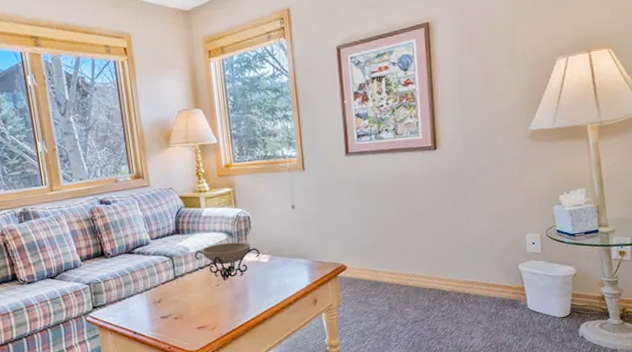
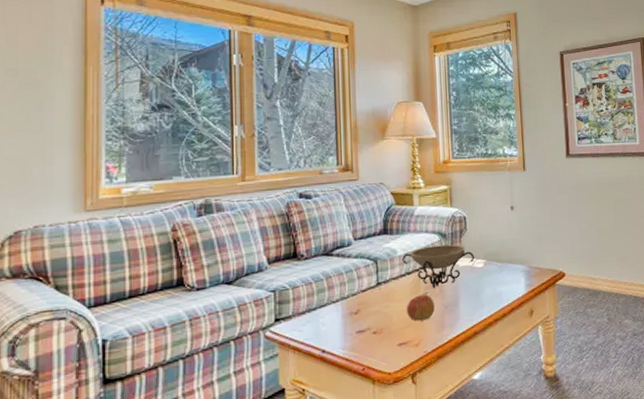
apple: none [201,286,227,309] -> present [406,294,435,321]

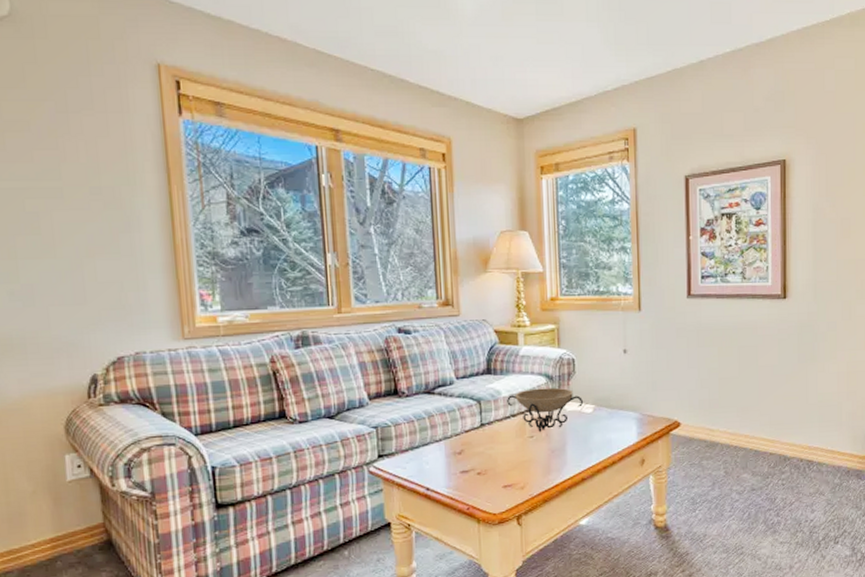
apple: present [406,294,435,321] -> none [511,438,541,465]

